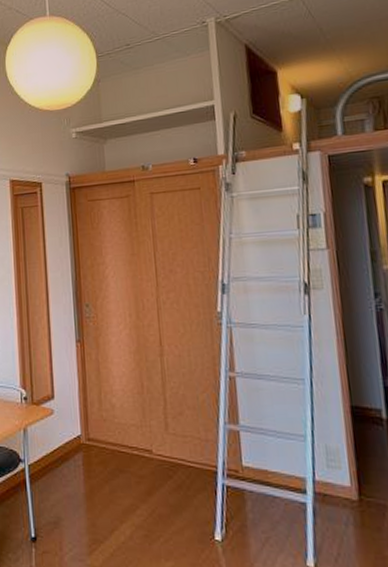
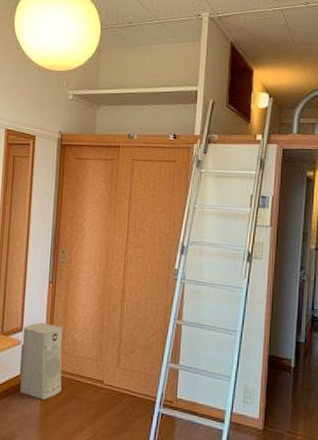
air purifier: none [54,387,105,476] -> present [19,322,63,400]

